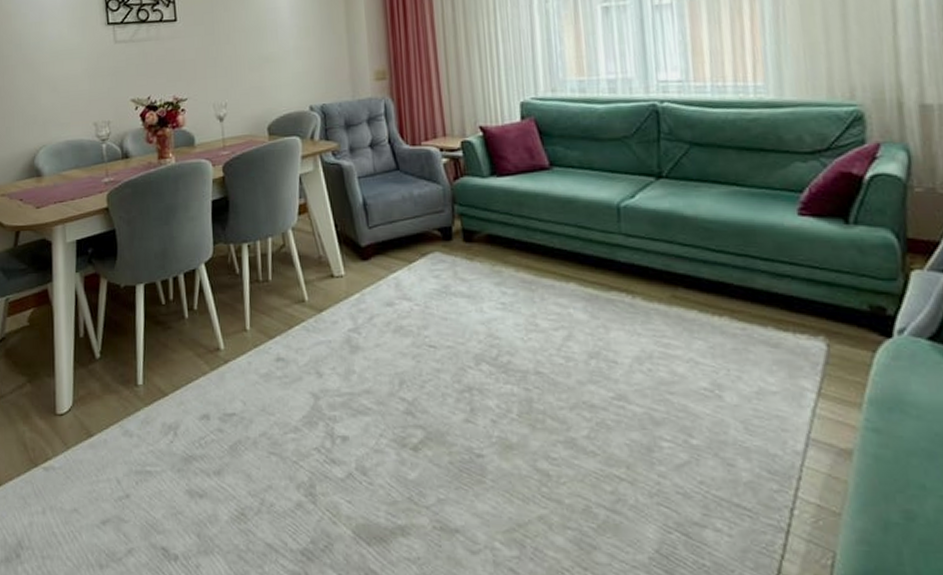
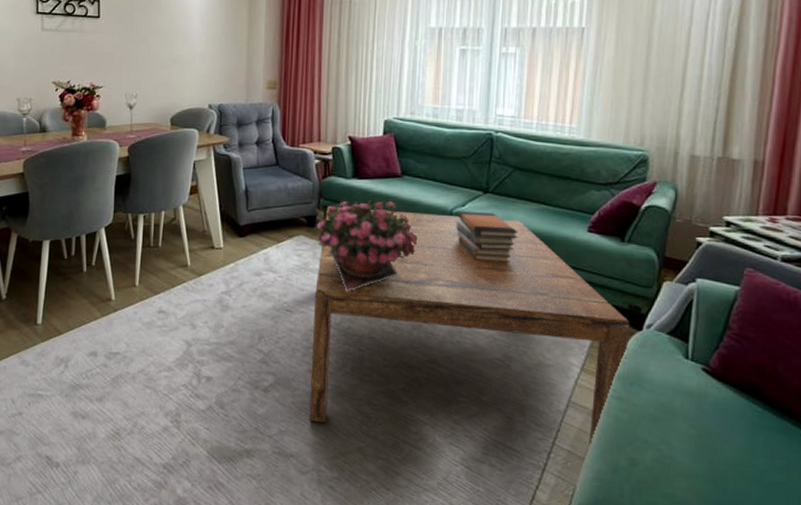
potted flower: none [450,200,582,317] -> present [315,200,418,292]
coffee table: none [461,209,877,497] -> present [309,205,630,446]
book stack: none [626,203,708,265] -> present [456,211,518,263]

